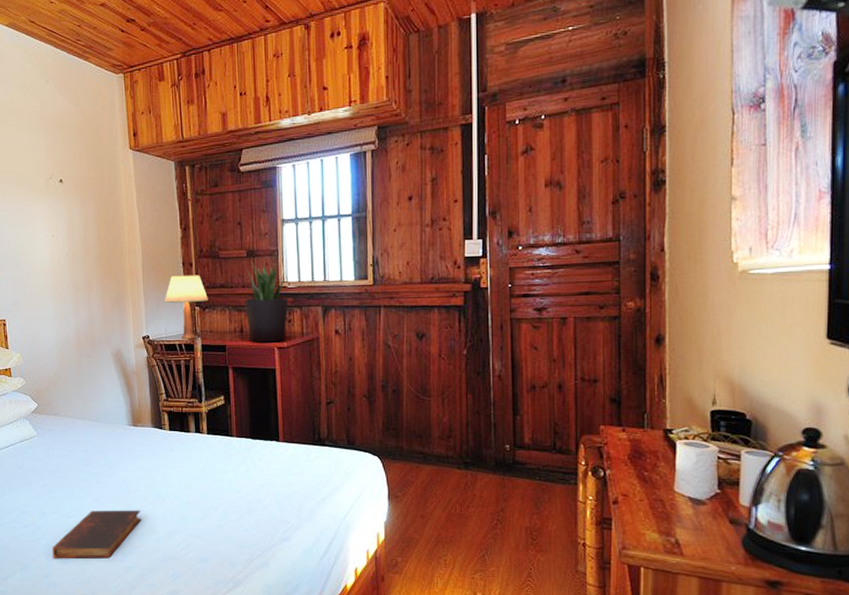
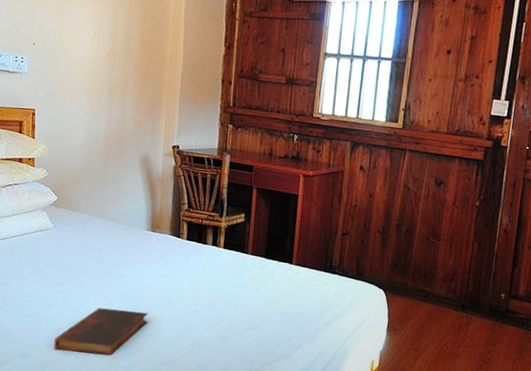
table lamp: present [164,273,209,340] -> none [198,90,244,156]
planter: present [244,260,289,344] -> none [276,88,321,171]

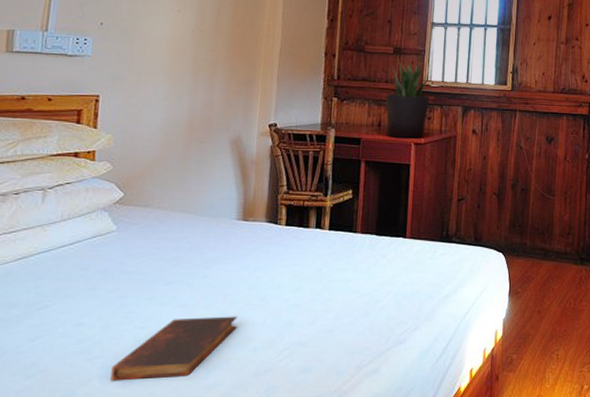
planter: none [276,88,321,171] -> present [385,57,431,139]

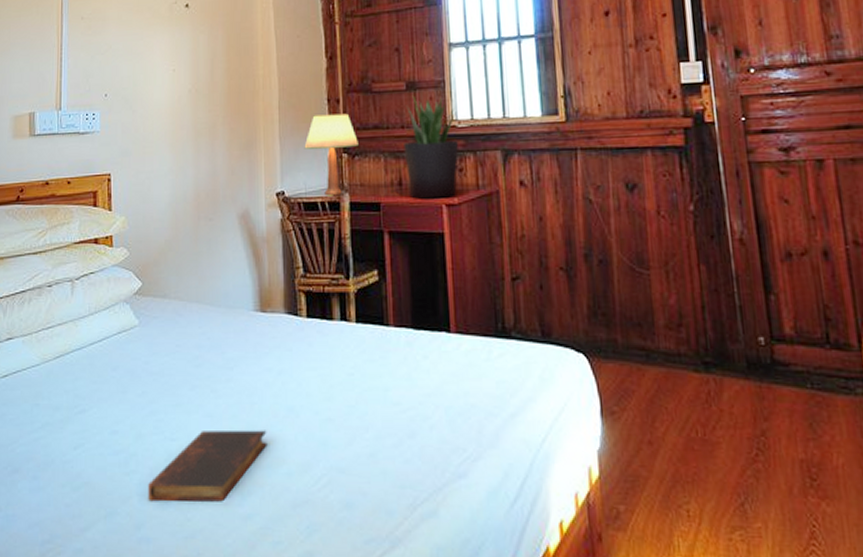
table lamp: none [299,63,349,131] -> present [304,111,360,196]

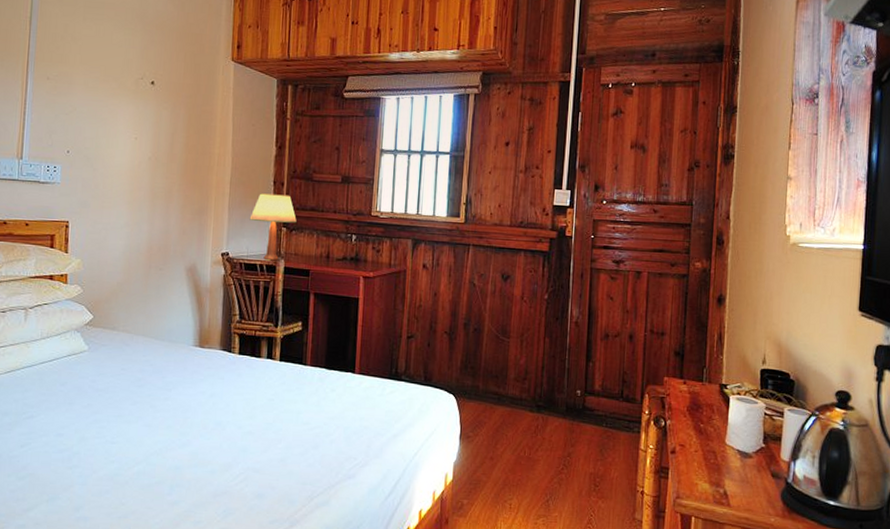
book: present [148,430,267,502] -> none [88,437,197,491]
planter: present [404,94,459,200] -> none [334,186,380,272]

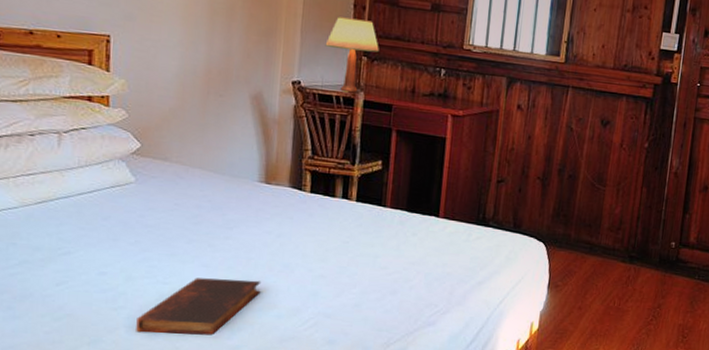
book: none [88,437,197,491] -> present [136,278,262,335]

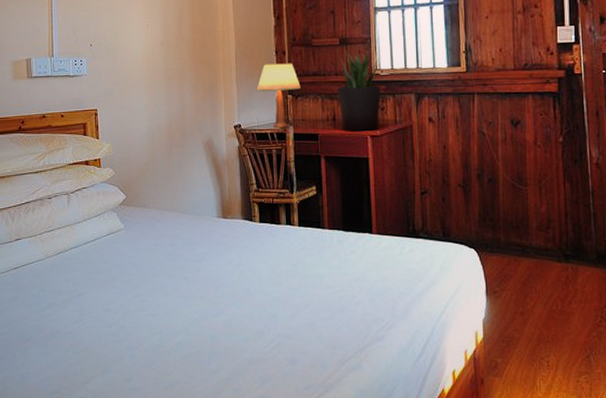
book: present [136,278,262,335] -> none [135,307,229,361]
planter: none [420,15,473,110] -> present [337,48,382,132]

